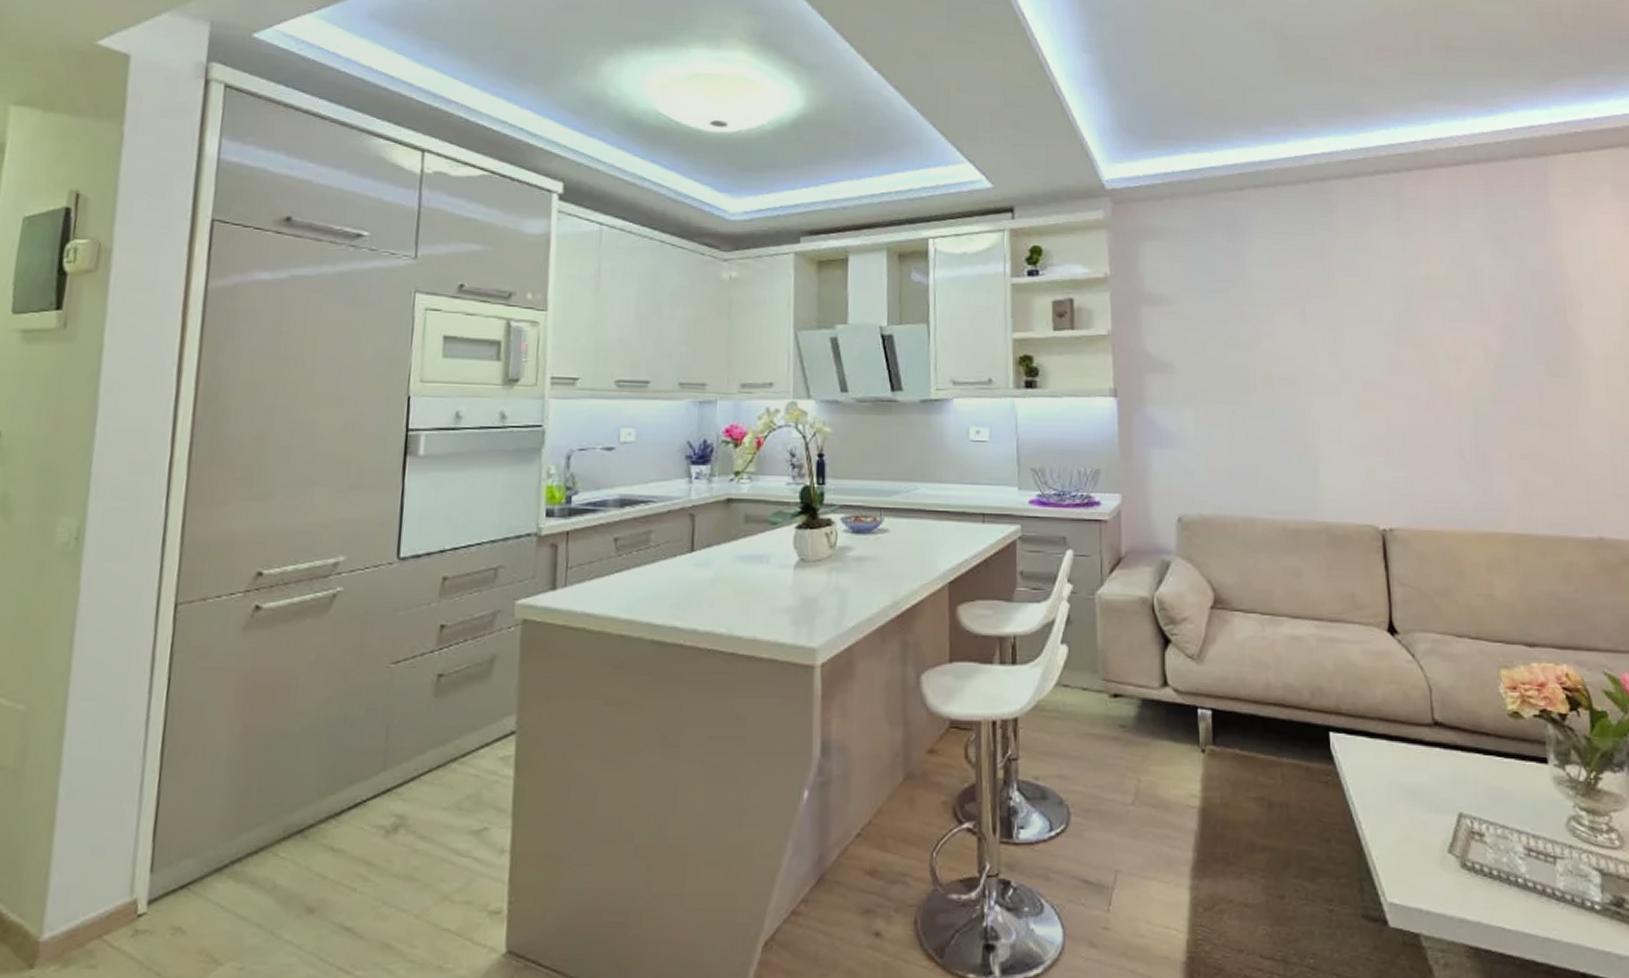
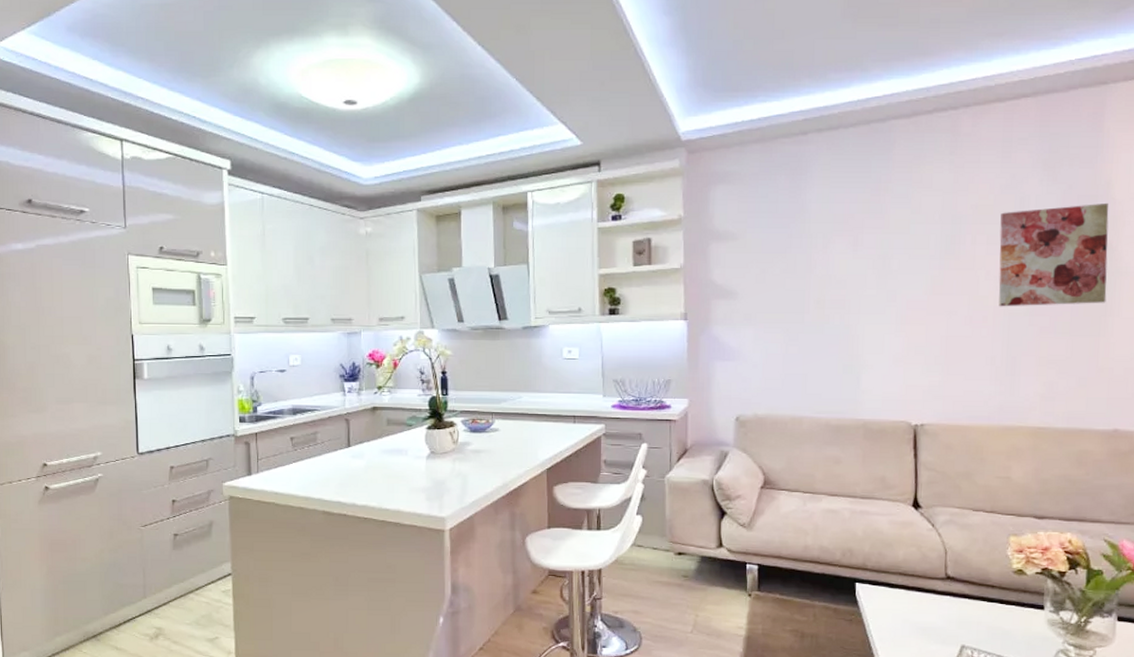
wall art: none [1454,280,1573,392] -> present [998,202,1109,307]

